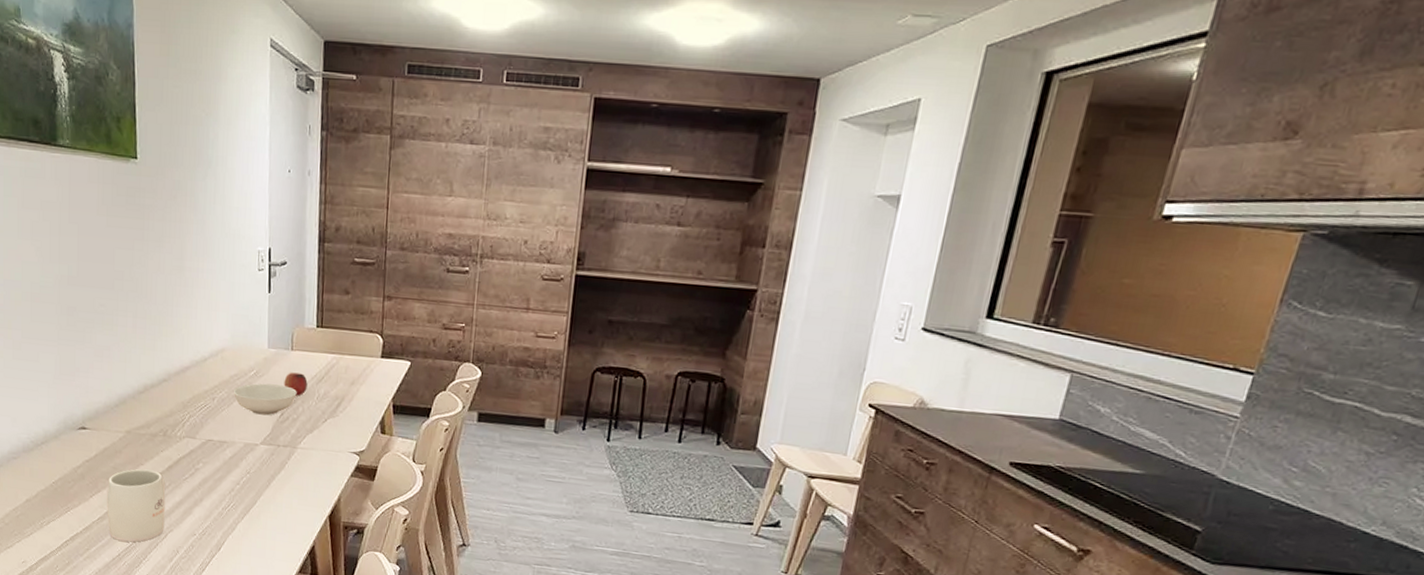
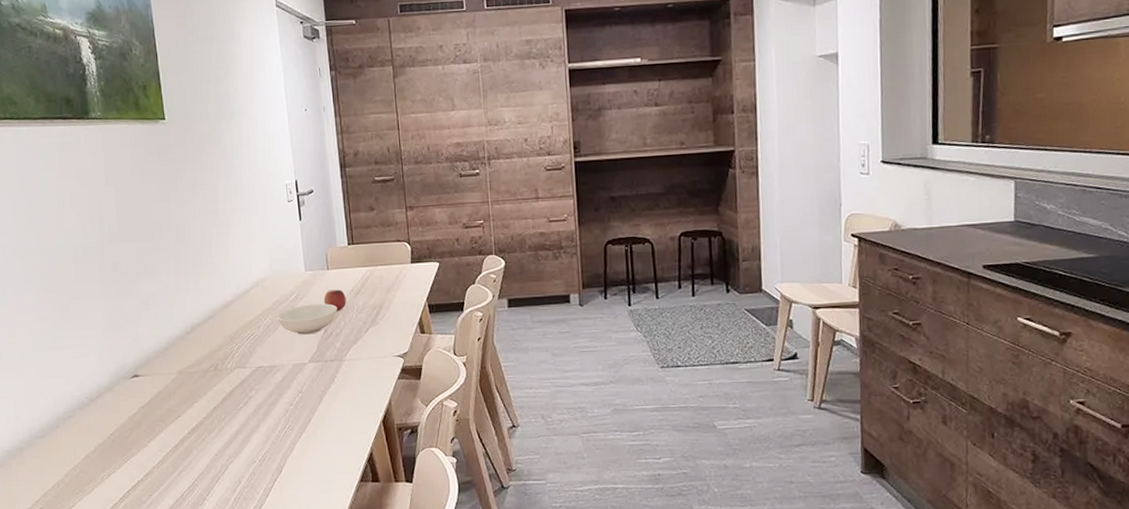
mug: present [107,469,166,543] -> none [164,405,224,481]

